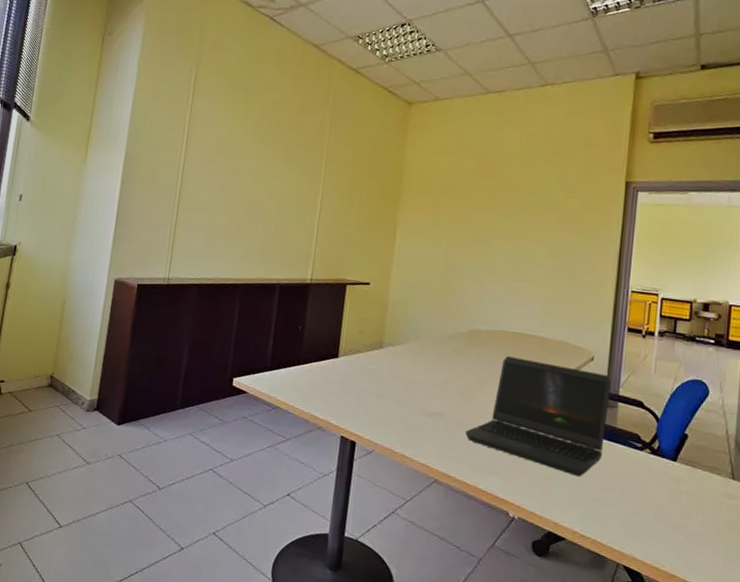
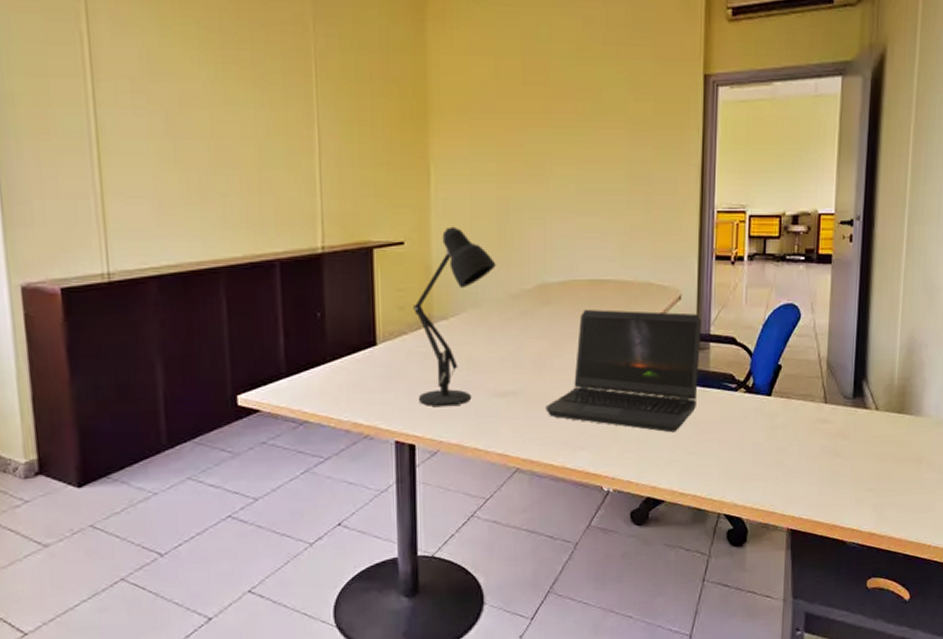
desk lamp: none [364,276,438,417] -> present [413,226,496,407]

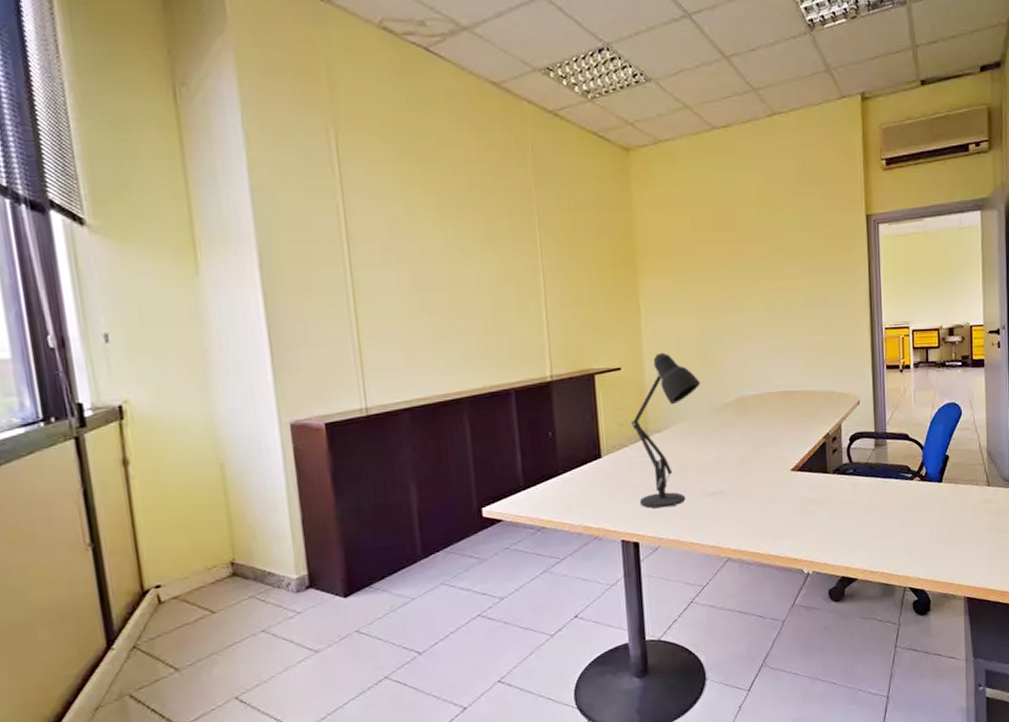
laptop computer: present [546,309,701,433] -> none [750,415,879,519]

